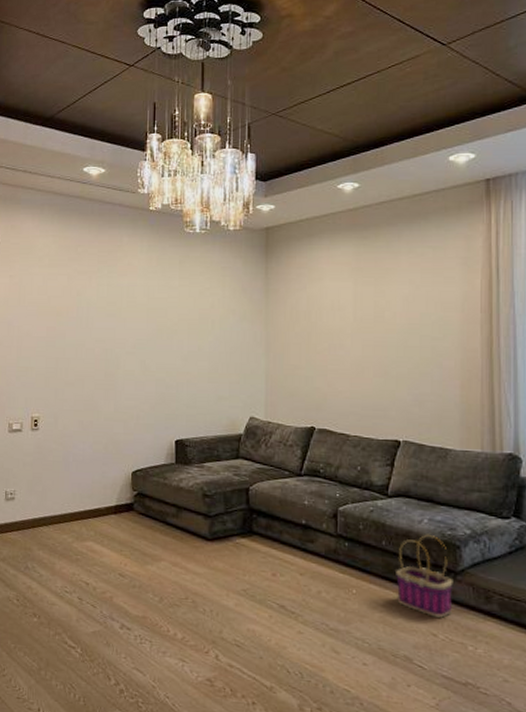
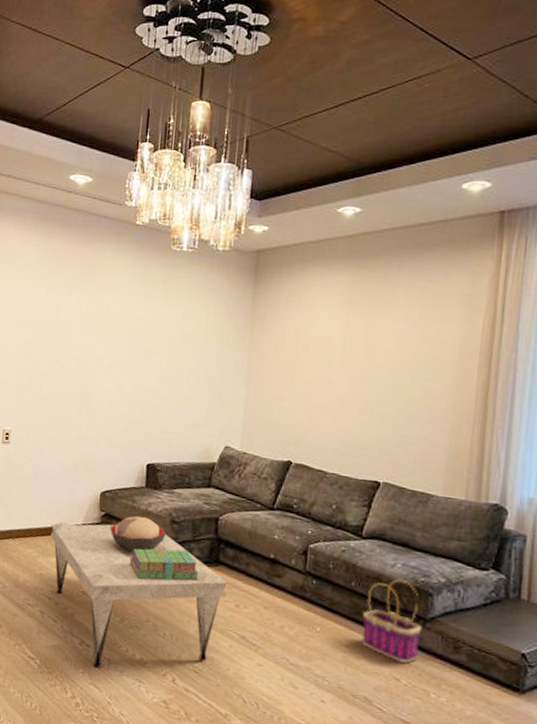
coffee table: none [84,503,263,651] -> present [50,522,227,668]
decorative bowl: none [143,492,200,530] -> present [110,516,167,552]
stack of books: none [165,522,234,557] -> present [129,548,199,581]

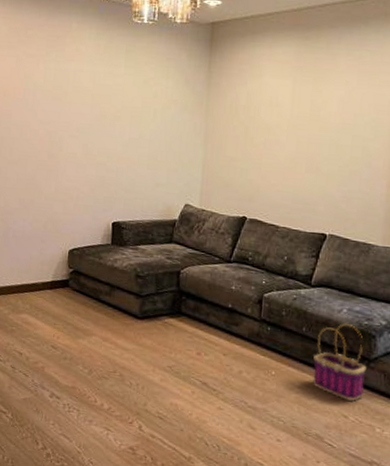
coffee table: present [50,522,227,668] -> none [21,279,189,419]
decorative bowl: present [110,516,167,552] -> none [78,271,132,306]
stack of books: present [129,548,199,581] -> none [97,302,162,333]

